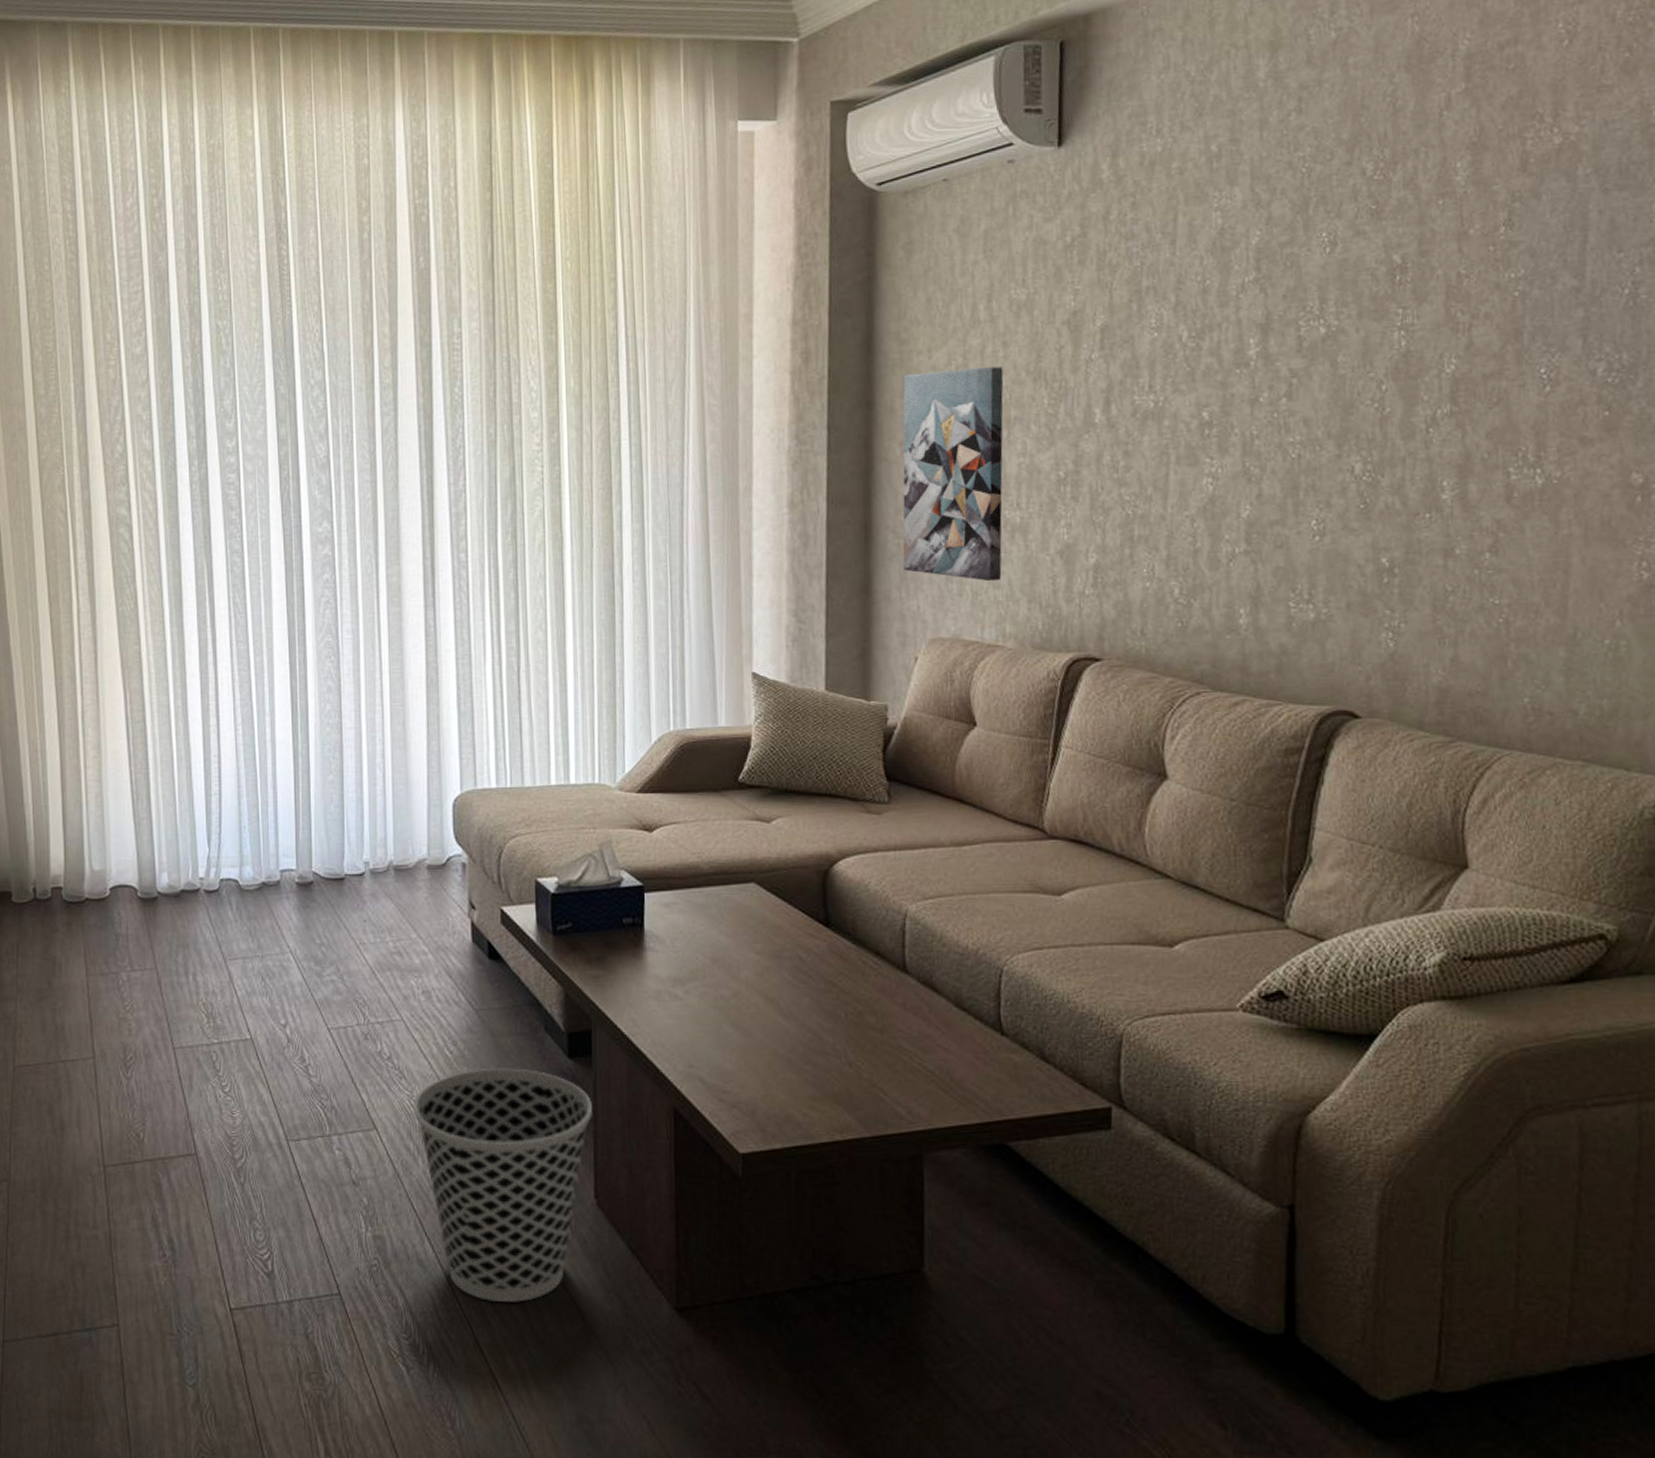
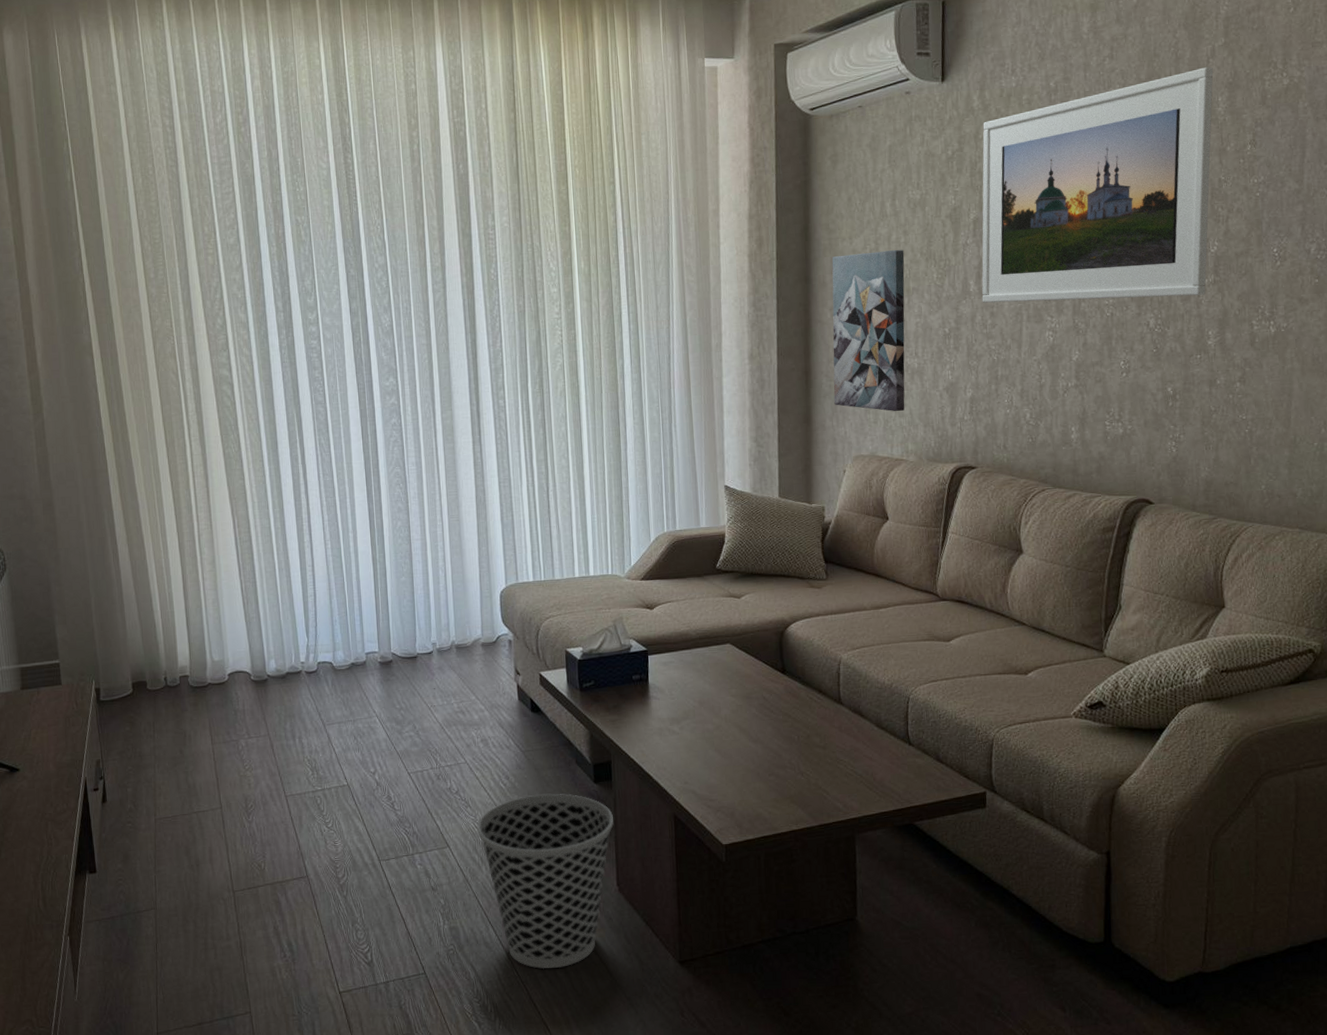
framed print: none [1111,121,1449,439] -> present [982,67,1214,303]

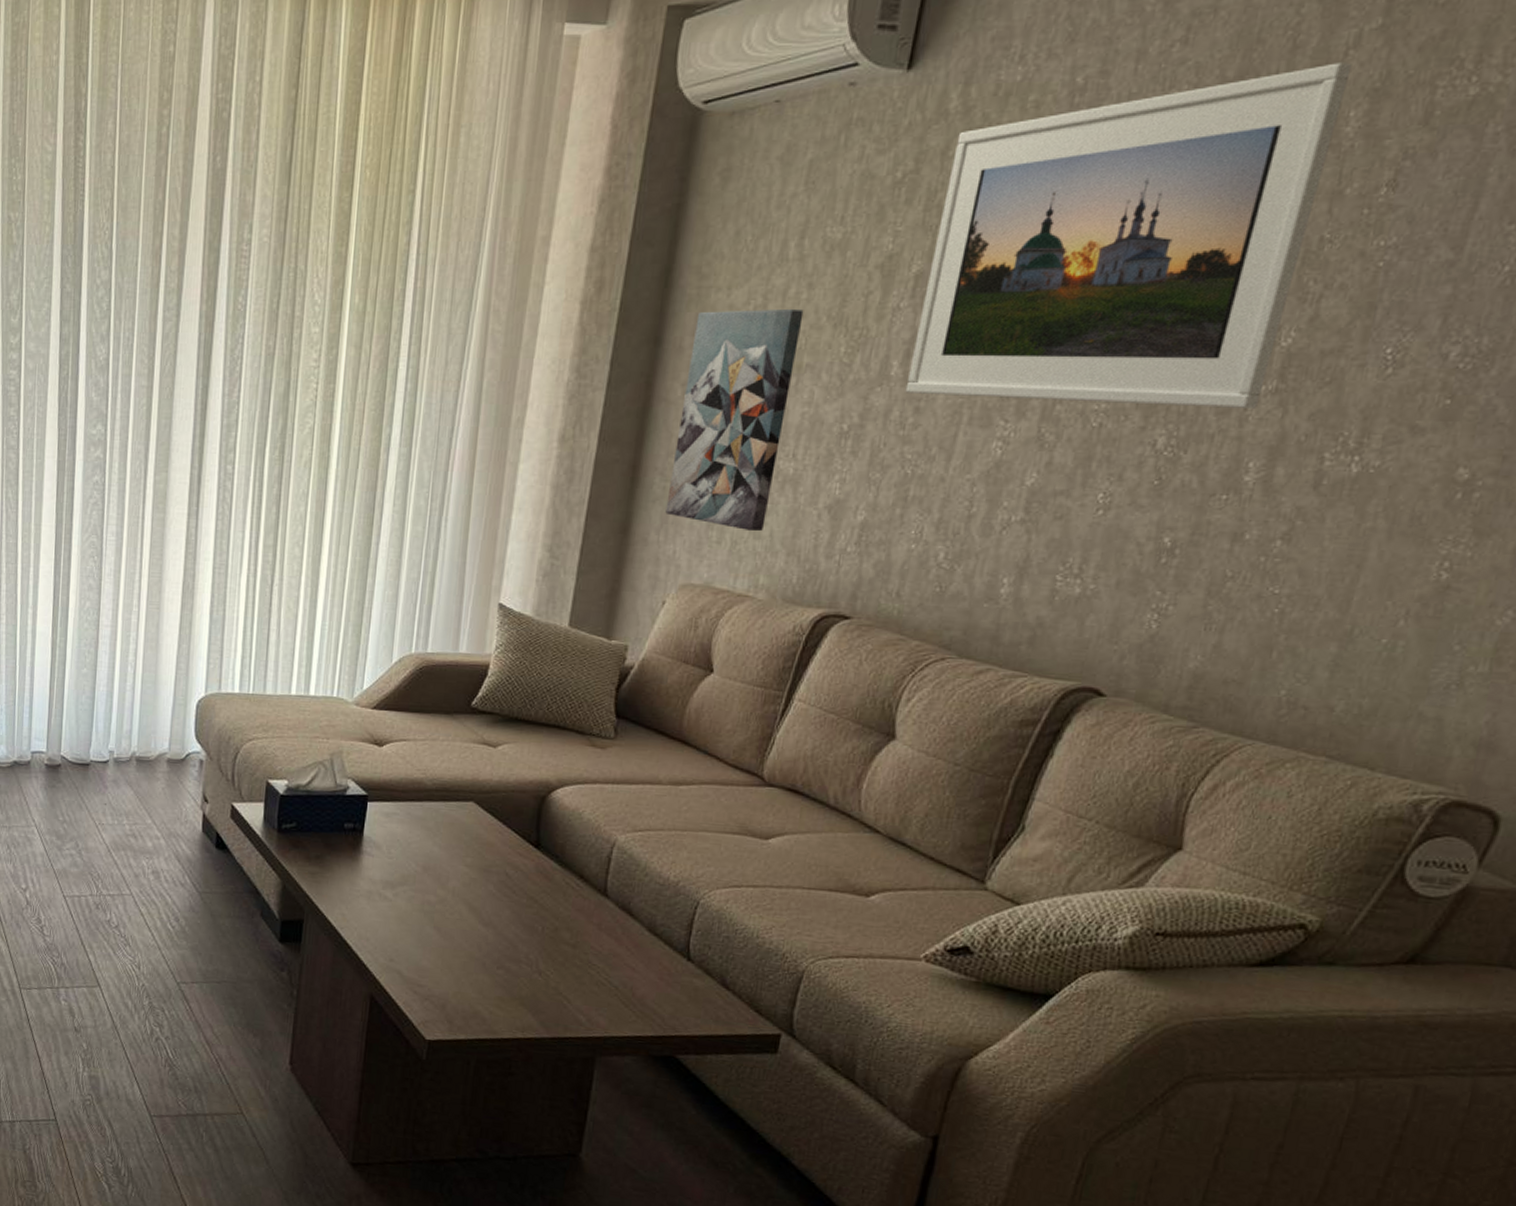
wastebasket: present [477,793,614,969] -> none [134,944,297,1144]

